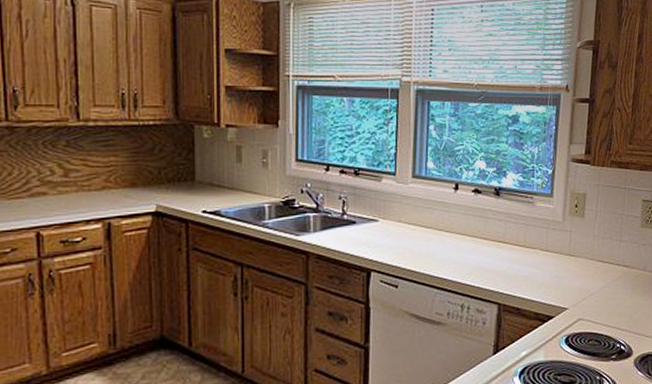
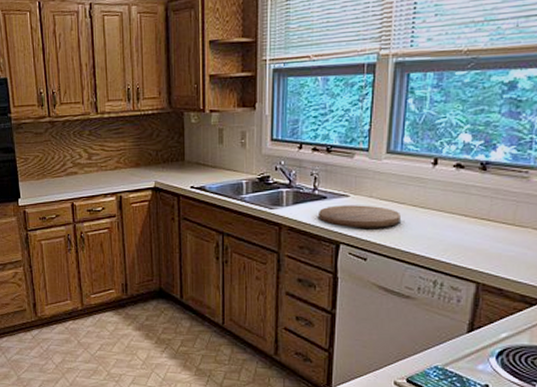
cutting board: none [348,230,428,255] -> present [319,205,400,228]

